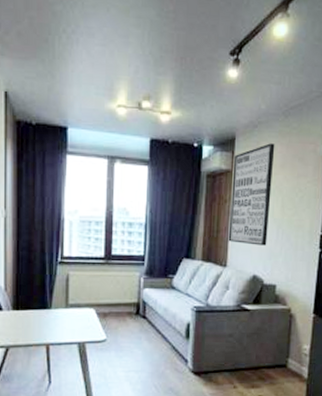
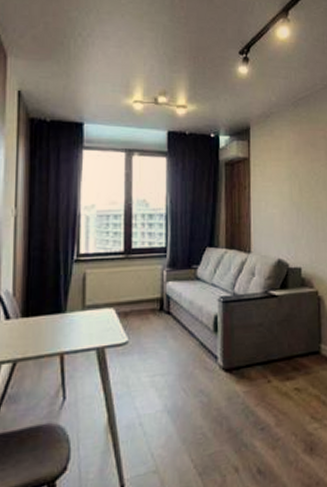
wall art: present [228,143,275,246] -> none [250,131,289,229]

